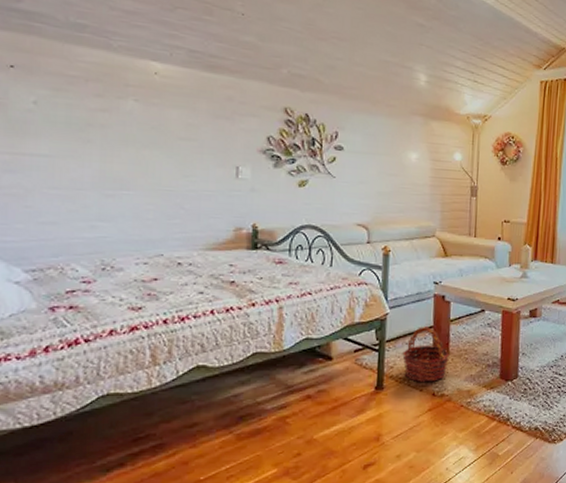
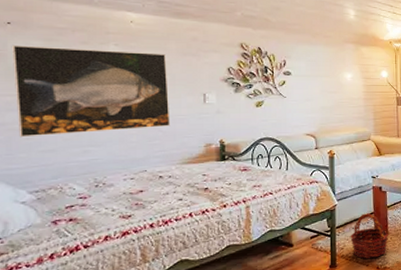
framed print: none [13,93,195,205] -> present [11,45,170,138]

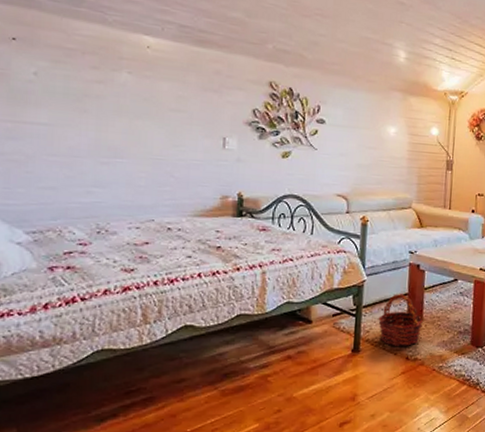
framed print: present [11,45,170,138] -> none [15,64,185,172]

